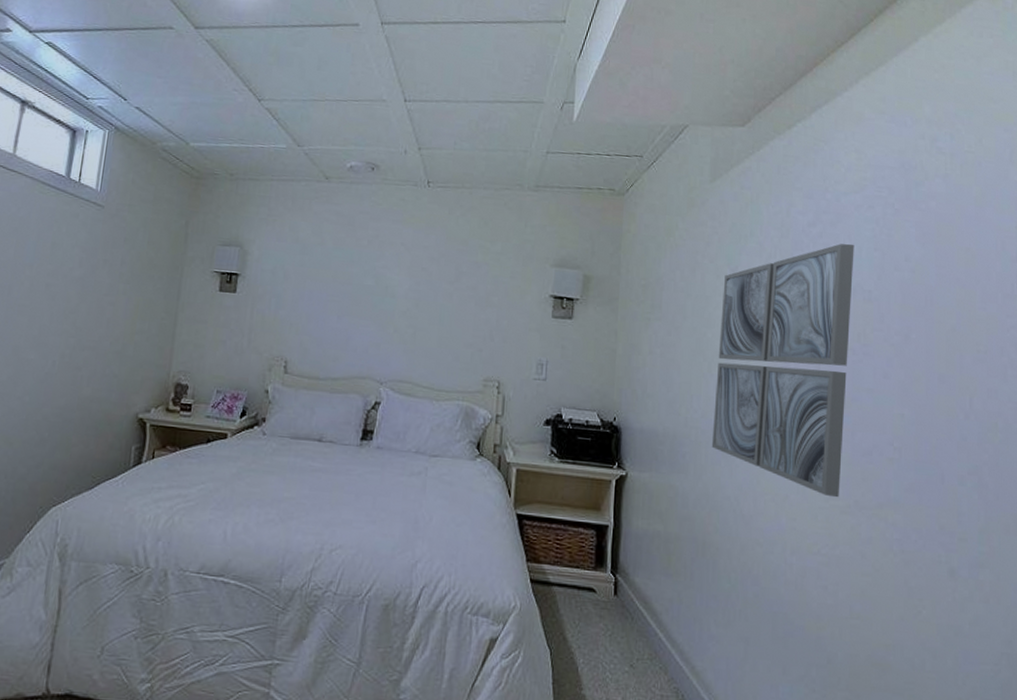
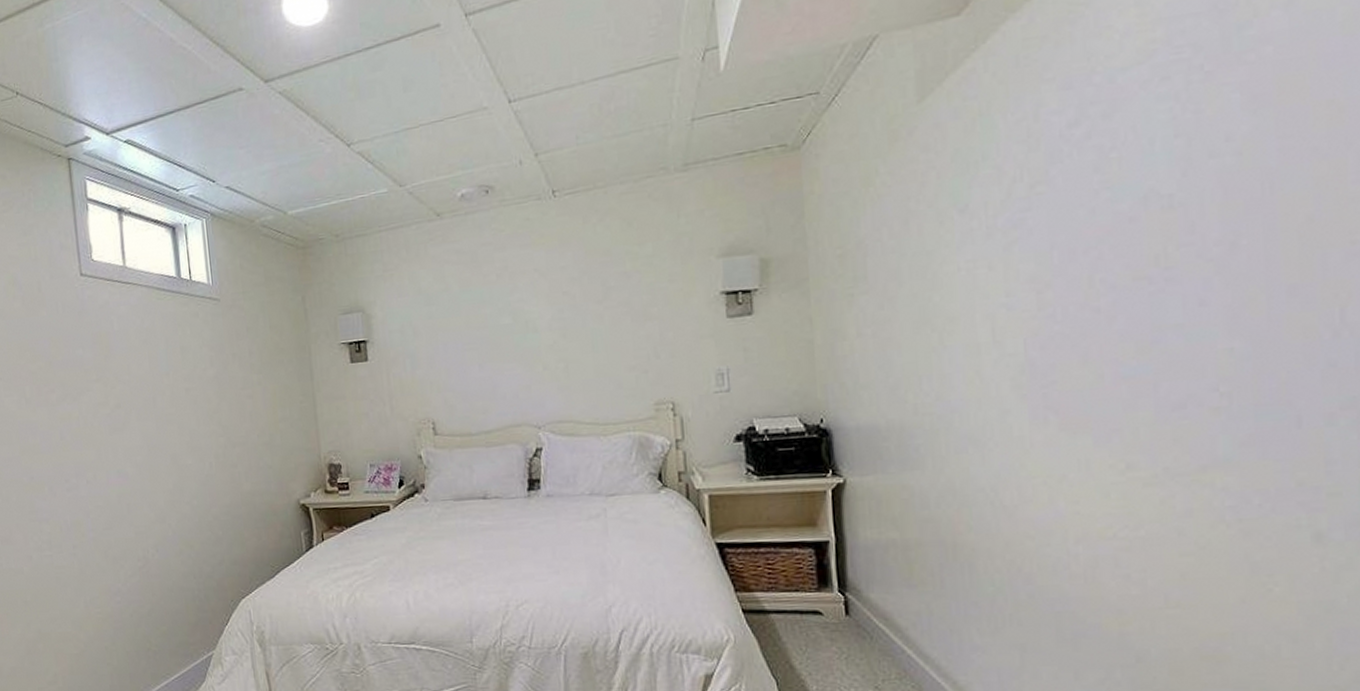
wall art: present [711,244,854,498] -> none [949,136,1143,469]

